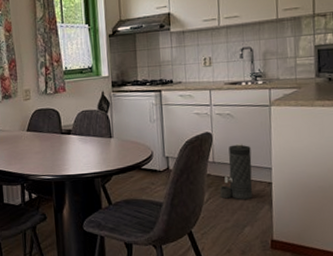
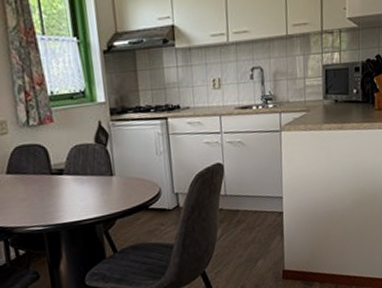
canister: present [219,143,253,200] -> none [232,172,265,233]

